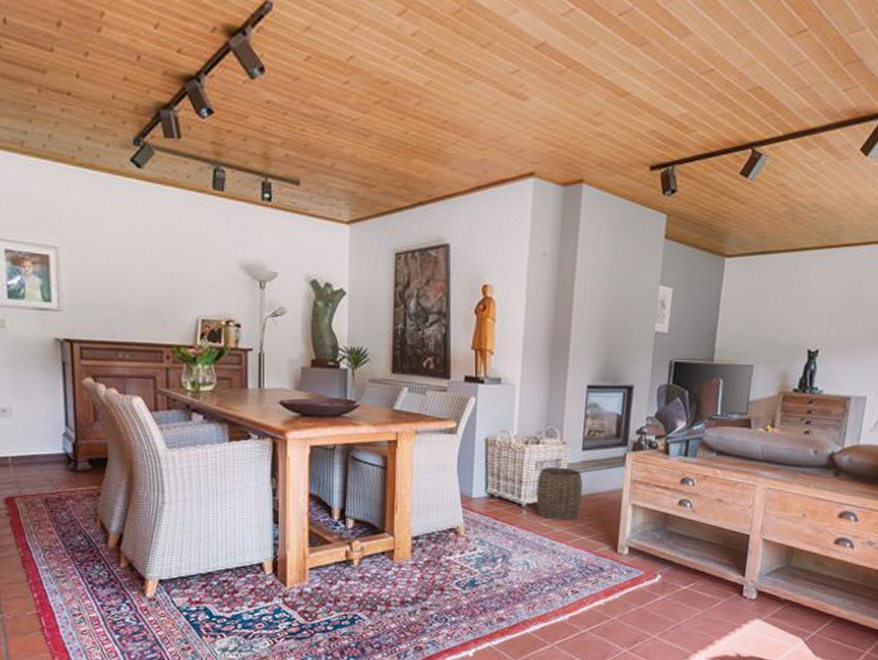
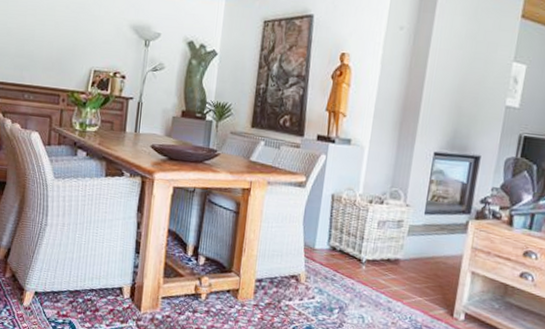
woven basket: present [536,466,583,521] -> none [376,227,423,281]

